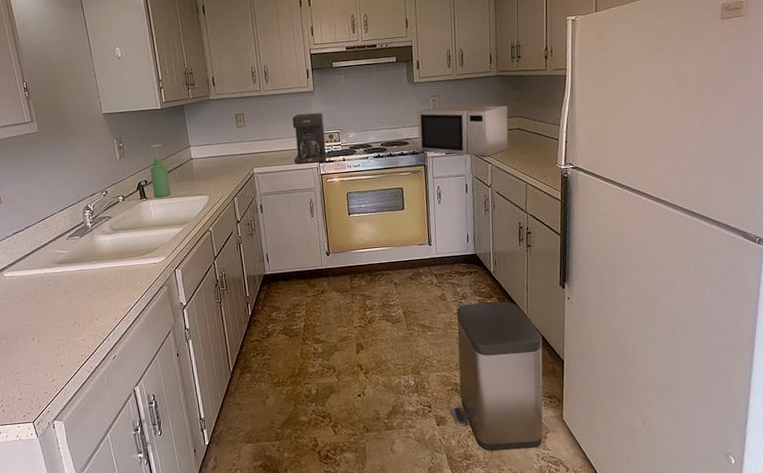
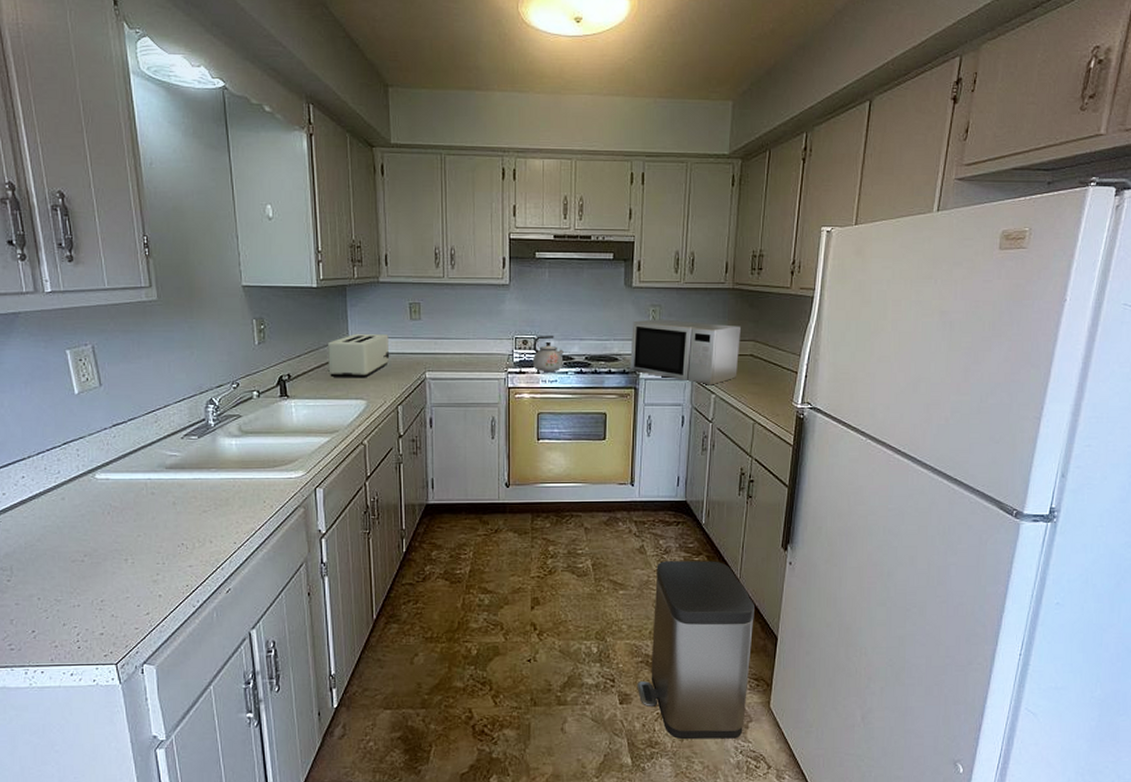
soap dispenser: present [150,144,171,198] -> none [296,330,319,397]
toaster: none [173,141,224,179] -> present [327,333,390,378]
coffee maker: present [292,113,328,164] -> none [477,311,519,373]
kettle: none [338,129,364,159] -> present [532,336,564,371]

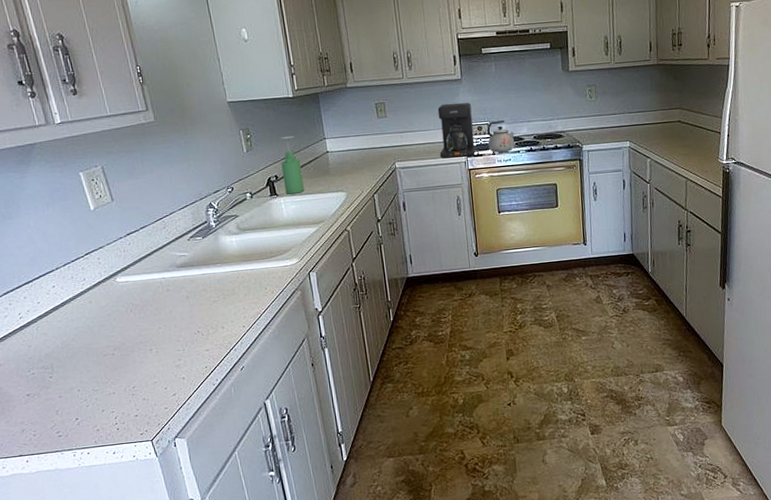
soap dispenser: none [296,330,319,397] -> present [280,135,304,194]
toaster: present [327,333,390,378] -> none [306,133,363,174]
coffee maker: none [477,311,519,373] -> present [437,103,476,158]
microwave: present [630,319,741,386] -> none [572,96,668,152]
pedal bin: present [637,561,754,740] -> none [604,303,701,460]

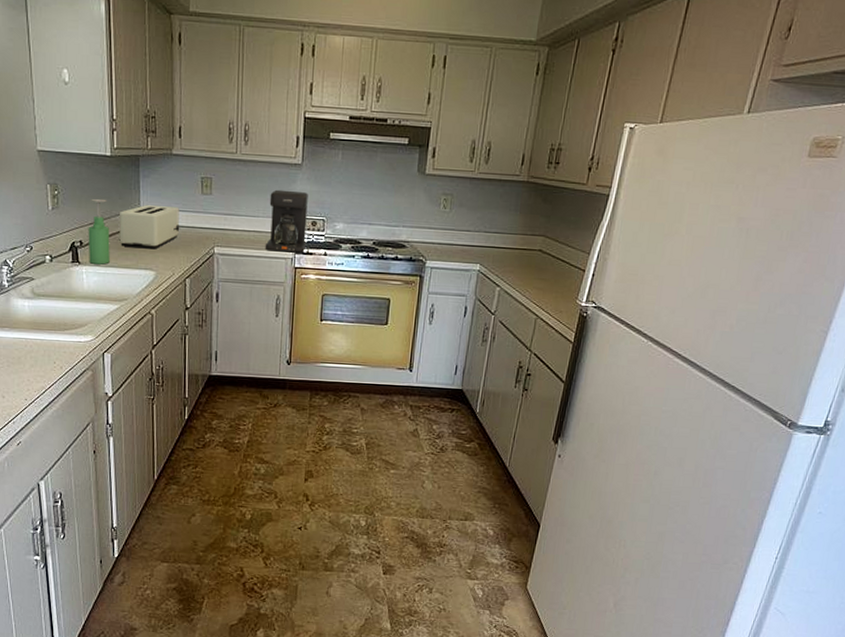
toaster: none [306,133,363,174] -> present [118,204,180,249]
kettle: present [487,120,515,153] -> none [320,218,352,255]

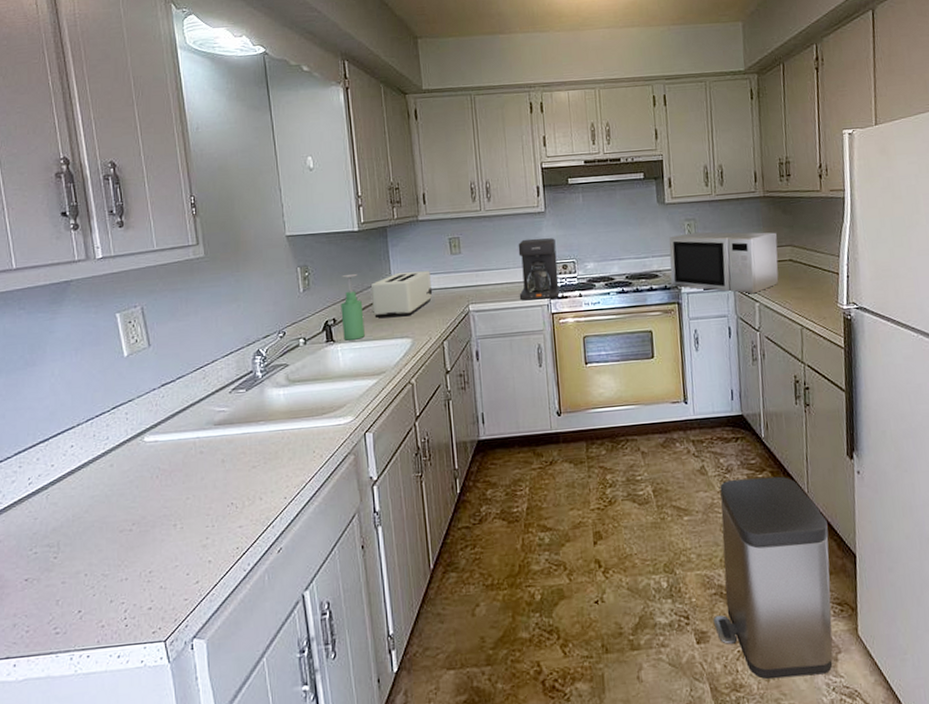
pedal bin: none [401,445,521,614] -> present [713,476,833,679]
microwave: none [417,208,532,278] -> present [668,232,779,294]

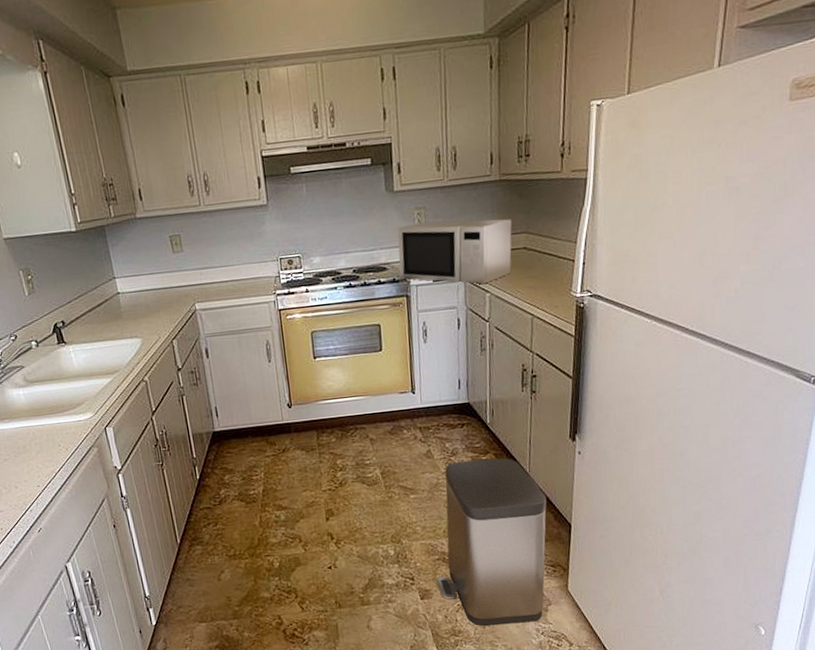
soap dispenser: present [340,273,365,341] -> none [65,275,95,342]
toaster: present [370,271,433,318] -> none [94,270,158,319]
coffee maker: present [518,238,561,300] -> none [241,232,287,297]

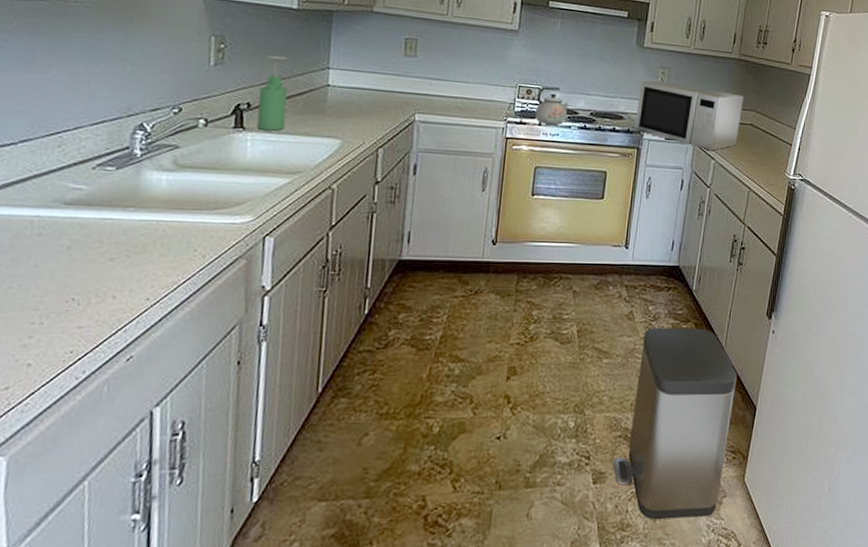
soap dispenser: none [65,275,95,342] -> present [257,55,288,131]
kettle: none [299,252,332,290] -> present [534,86,569,125]

